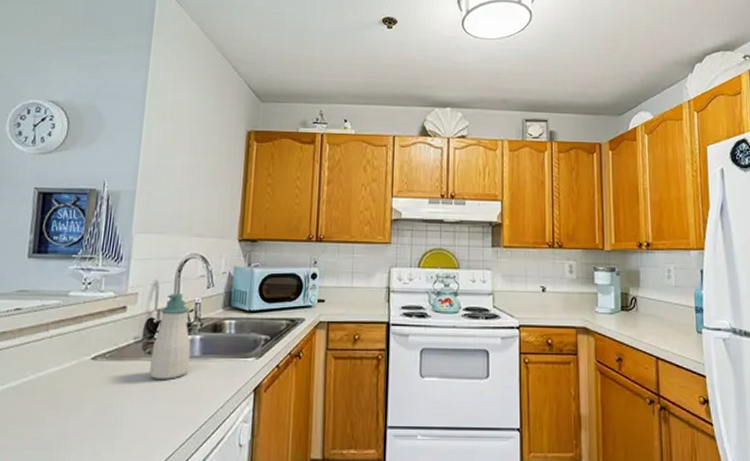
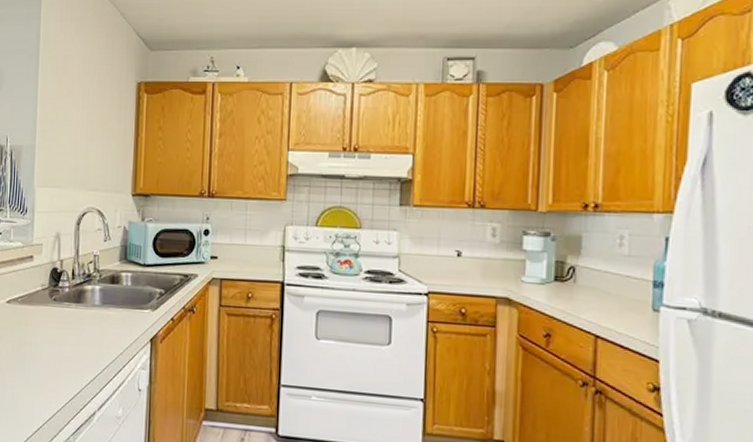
soap bottle: present [149,293,191,379] -> none [56,245,92,325]

